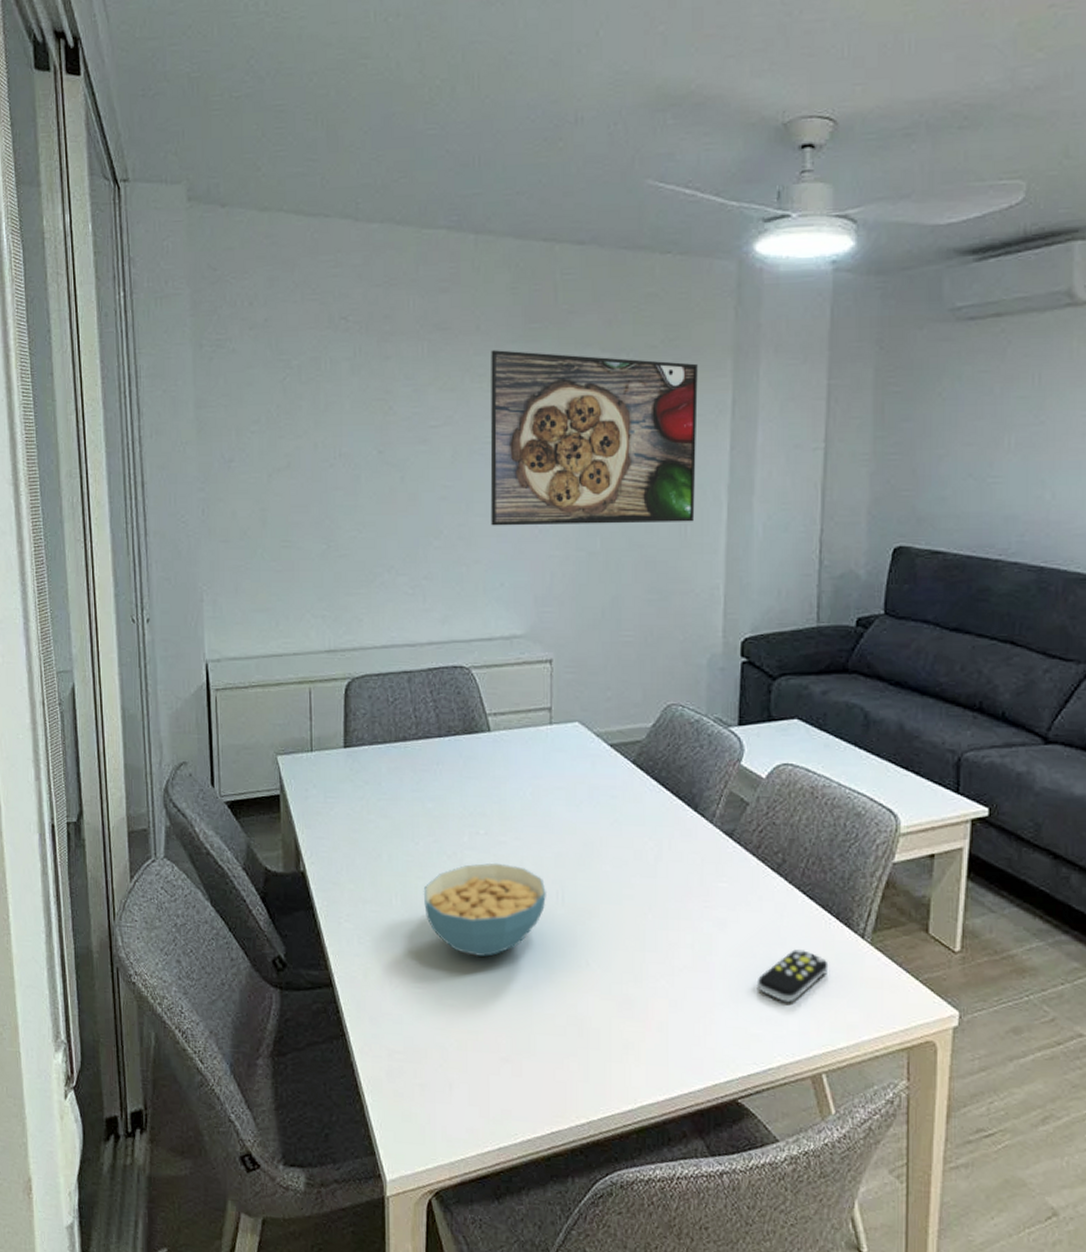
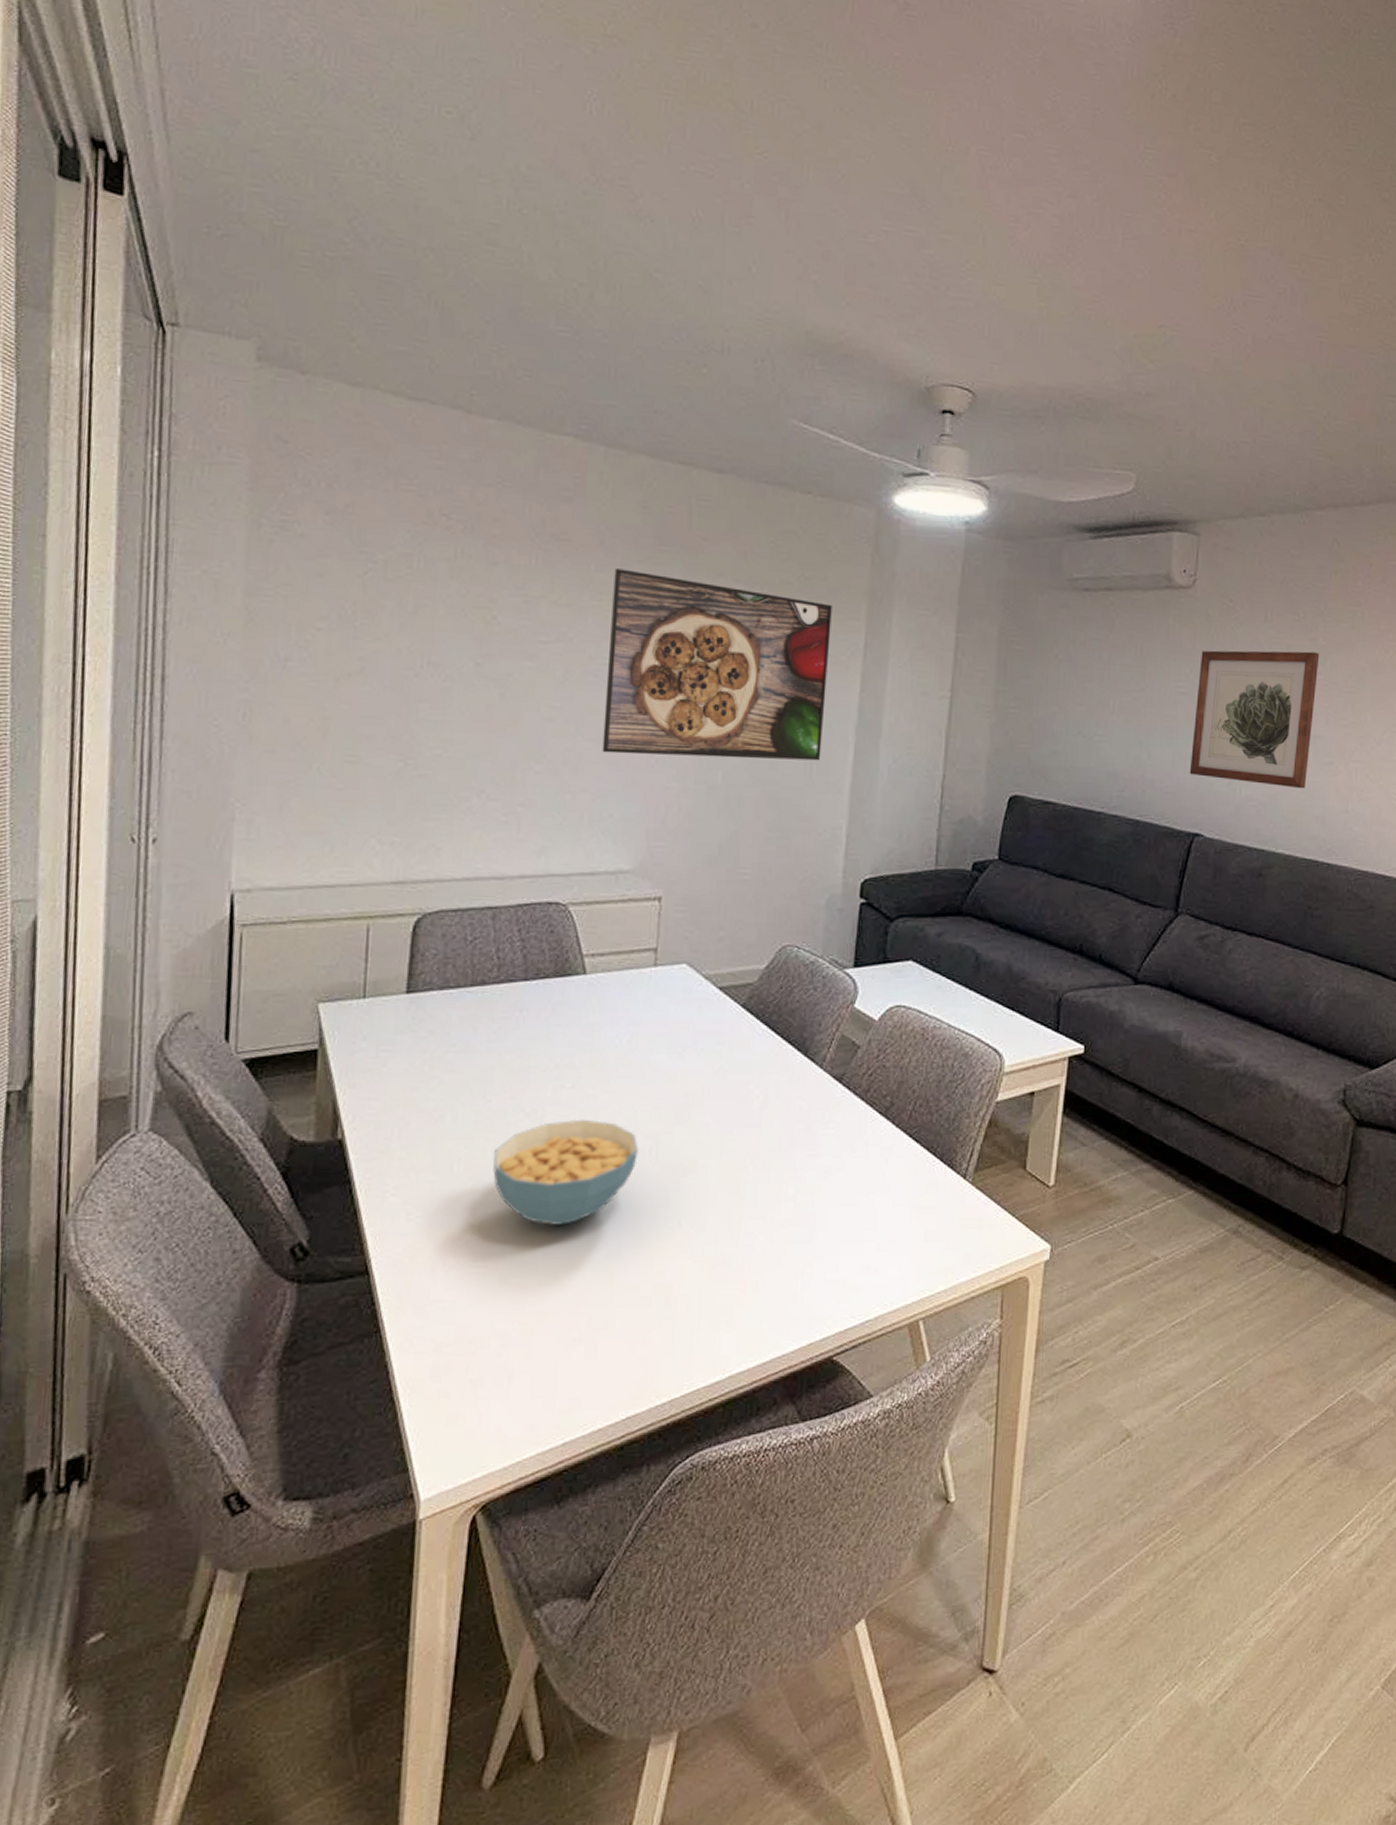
remote control: present [758,948,829,1003] -> none [860,1193,931,1250]

